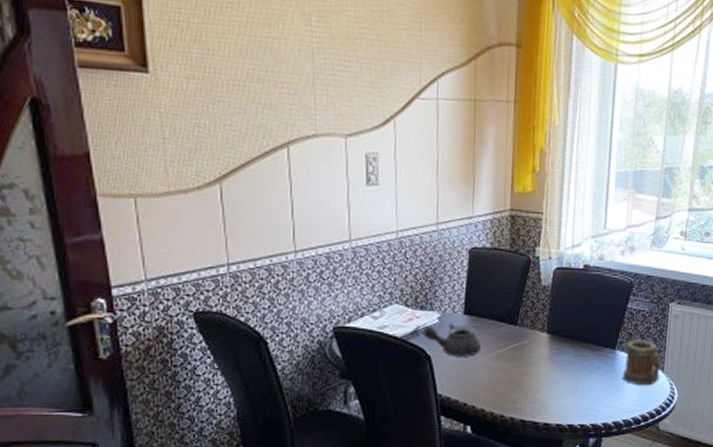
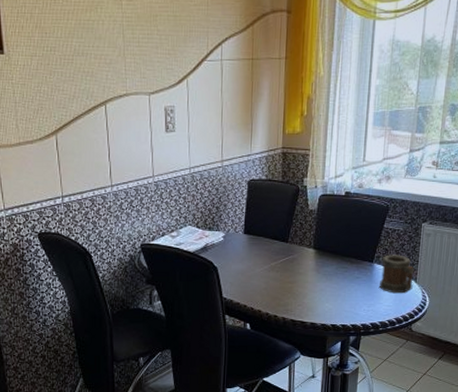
teapot: present [422,324,482,357] -> none [210,241,259,268]

